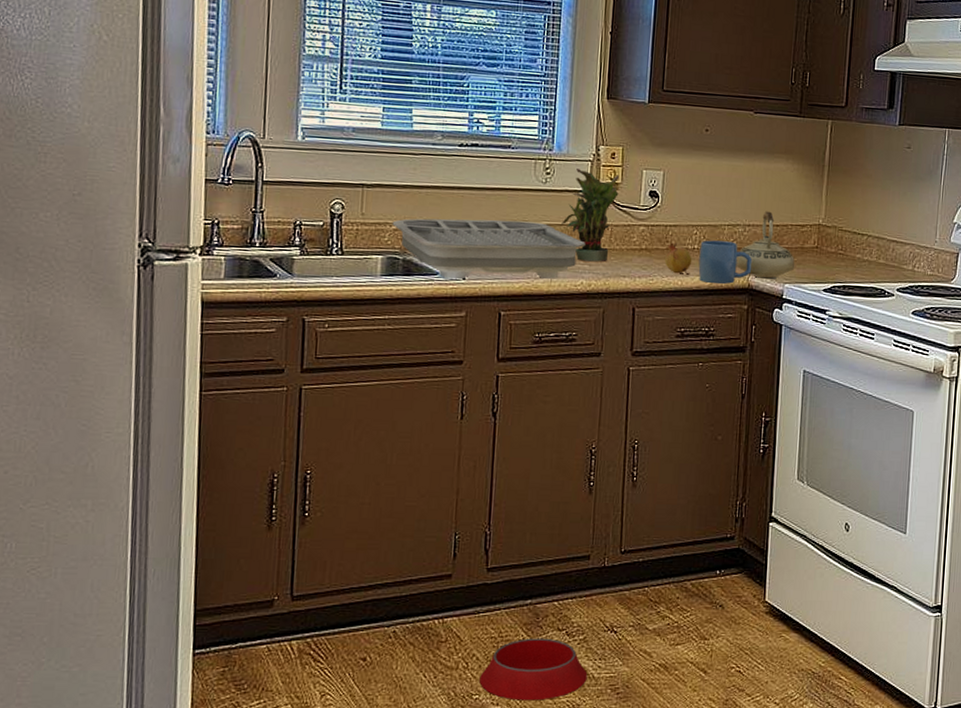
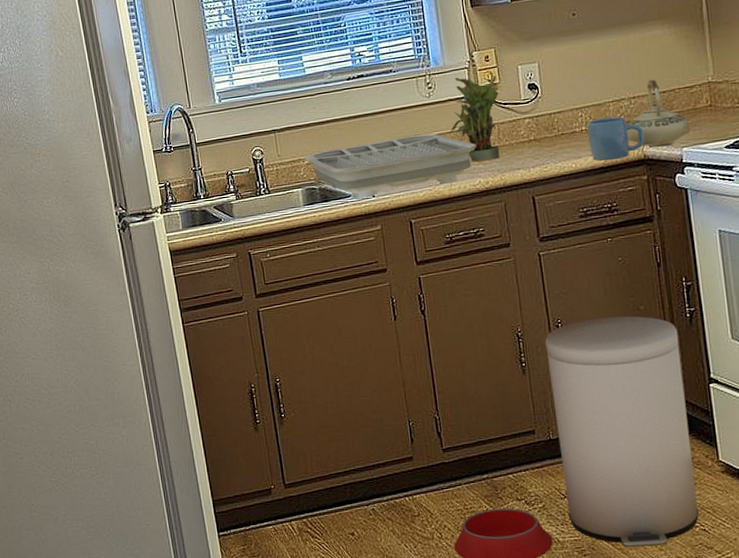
pedal bin: none [608,443,749,687] -> present [545,316,700,548]
fruit: present [665,242,692,276] -> none [554,128,583,158]

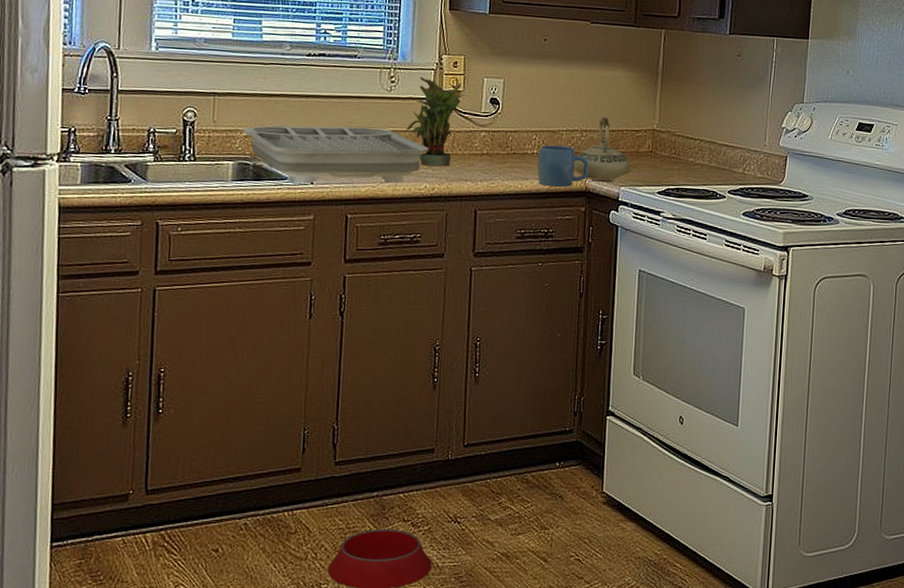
pedal bin: present [545,316,700,548] -> none [452,340,587,575]

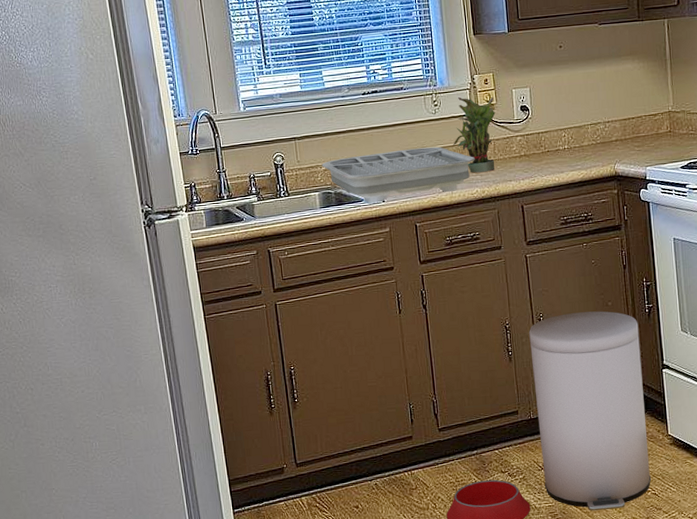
pedal bin: none [452,340,587,575] -> present [529,311,652,511]
mug: present [537,145,590,188] -> none [569,138,617,177]
teakettle: present [573,117,631,182] -> none [602,107,654,166]

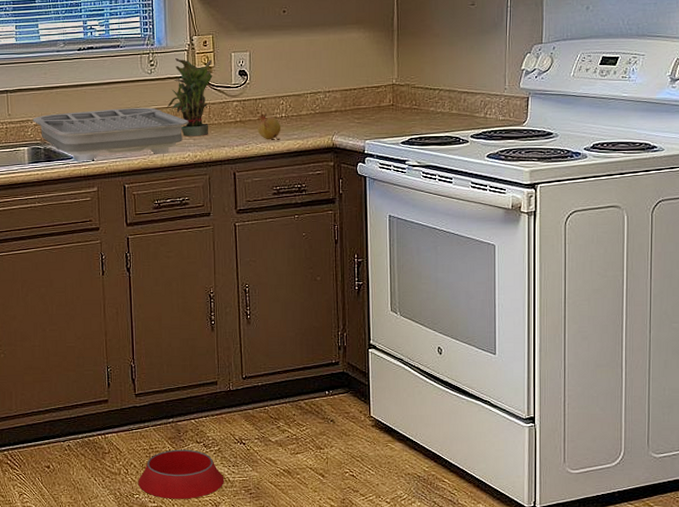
pedal bin: present [529,311,652,511] -> none [233,285,350,489]
fruit: none [541,146,565,172] -> present [257,113,281,141]

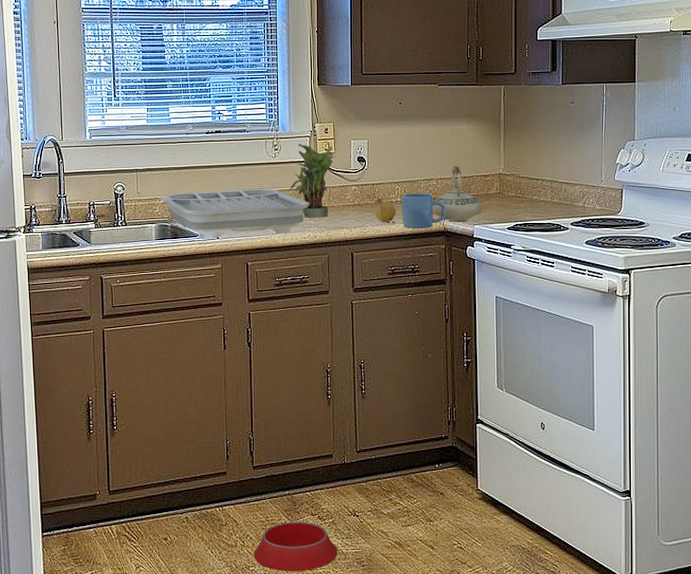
mug: none [287,107,335,146] -> present [402,193,446,229]
teakettle: none [320,77,374,137] -> present [432,166,482,222]

